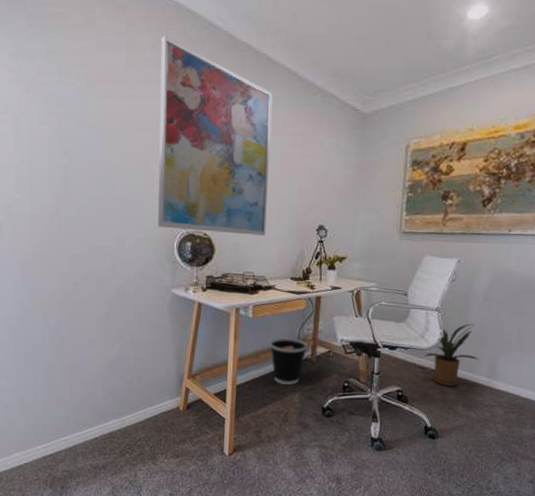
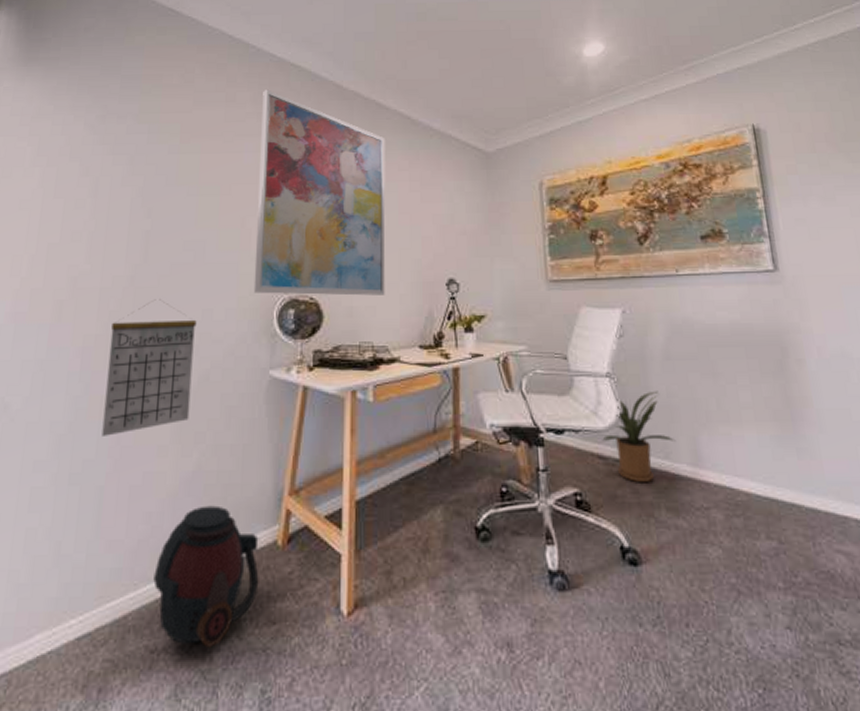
calendar: none [44,227,112,329] -> present [102,299,197,436]
helmet: none [93,381,167,468] -> present [153,505,259,648]
wastebasket: present [269,337,307,385] -> none [397,426,447,495]

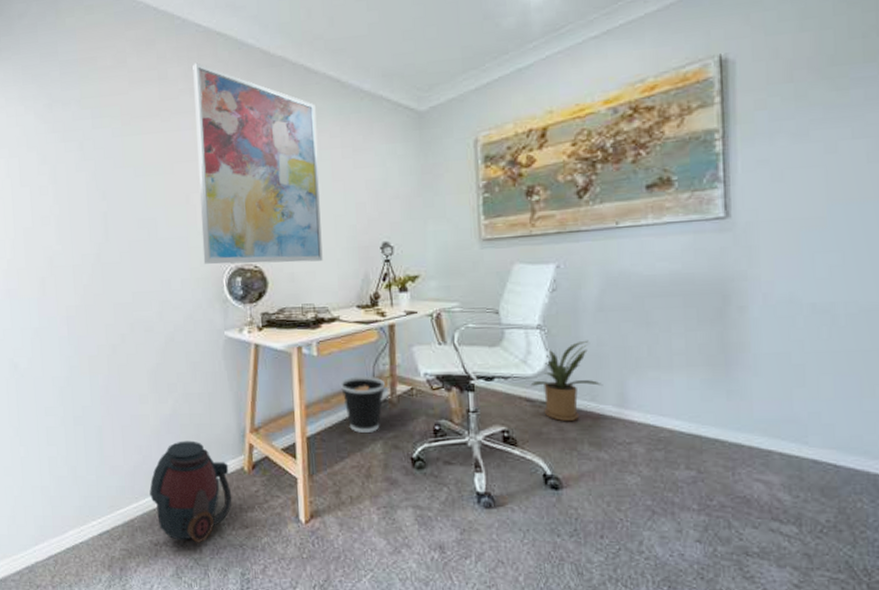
calendar: present [102,299,197,436] -> none [87,273,162,388]
wastebasket: none [397,426,447,495] -> present [339,376,385,433]

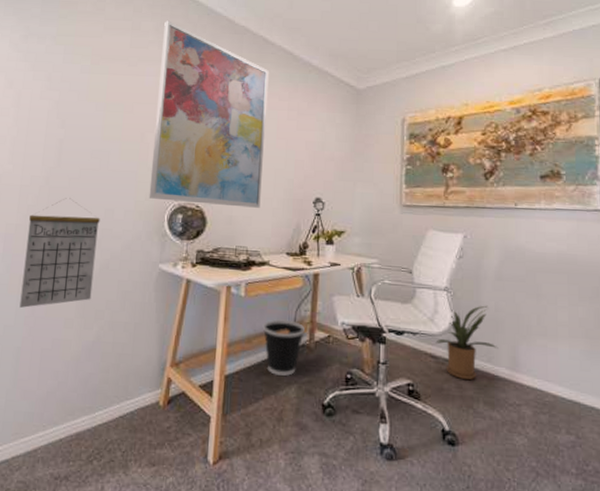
calendar: none [87,273,162,388] -> present [19,198,100,308]
helmet: present [149,440,232,543] -> none [58,369,145,479]

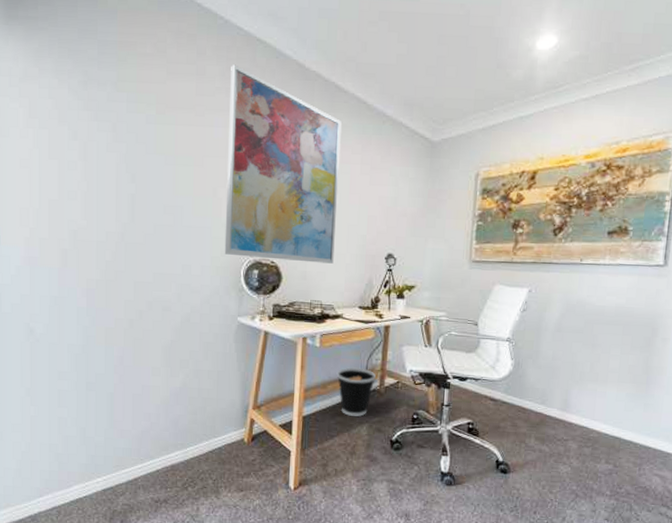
calendar: present [19,198,100,308] -> none [108,254,178,358]
house plant: present [435,305,498,380] -> none [495,354,553,420]

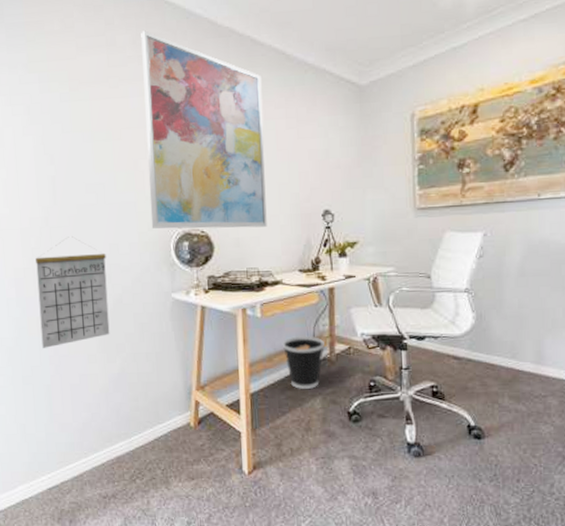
calendar: none [108,254,178,358] -> present [36,236,110,348]

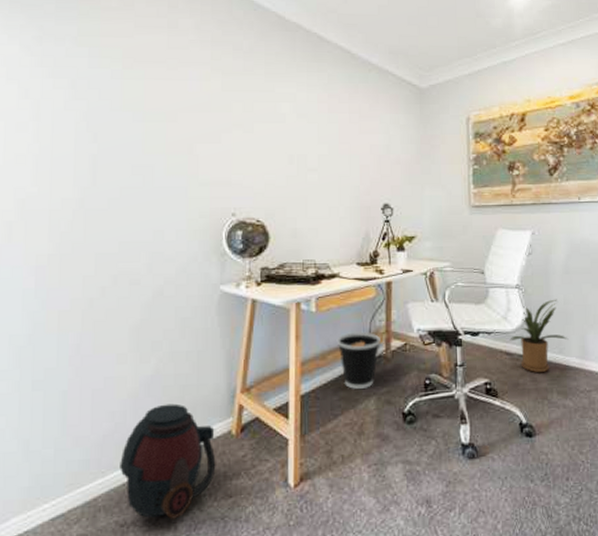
calendar: present [36,236,110,348] -> none [61,221,149,347]
helmet: none [98,398,179,495] -> present [120,403,216,519]
wall art: present [141,30,267,229] -> none [203,17,327,219]
house plant: none [458,303,523,378] -> present [510,299,569,373]

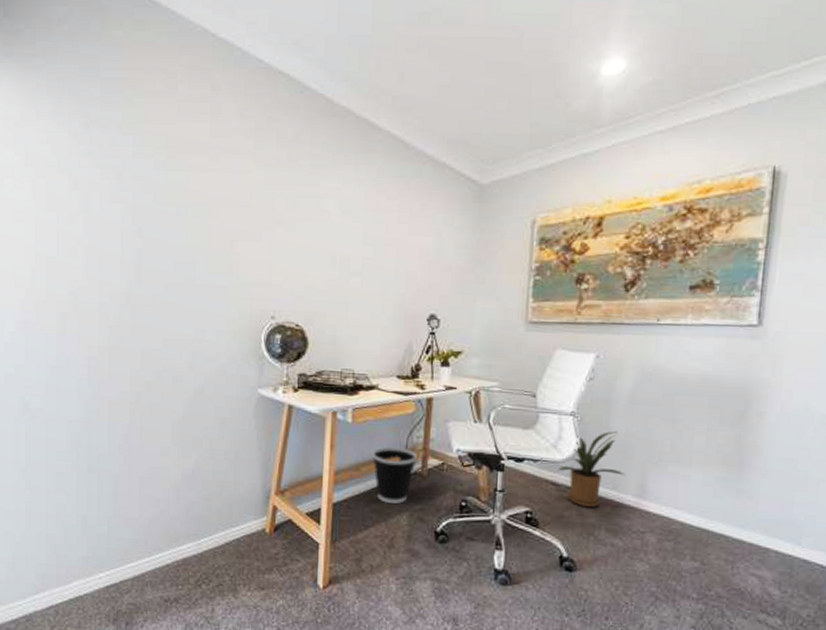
helmet: present [120,403,216,519] -> none [164,497,250,602]

